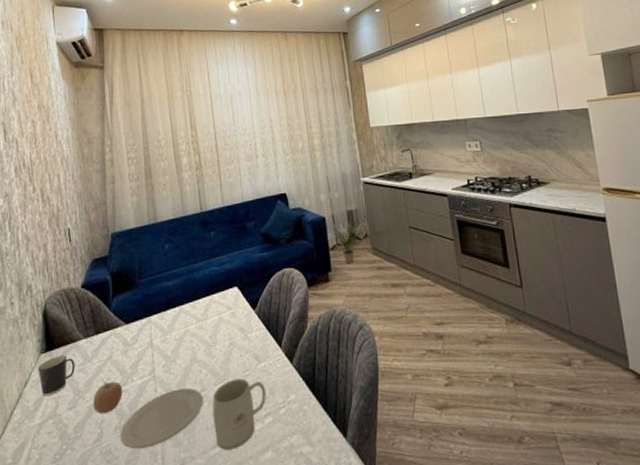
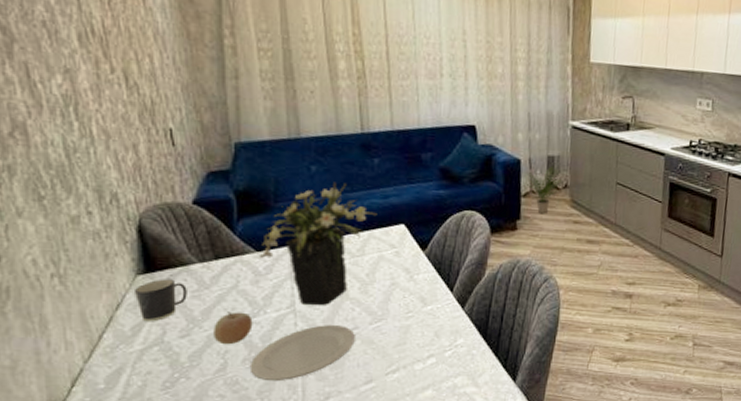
flower arrangement: none [127,255,216,370] -> present [259,182,377,305]
mug: present [212,378,266,450] -> none [365,319,431,386]

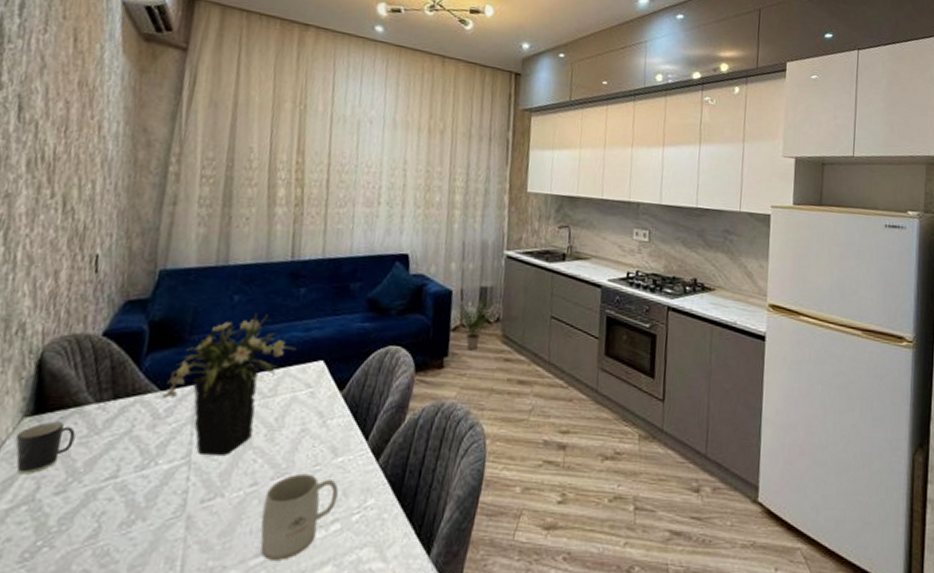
fruit: present [214,311,253,345] -> none [92,462,141,504]
plate: present [249,325,355,382] -> none [125,480,253,553]
mug: none [365,319,431,386] -> present [260,473,339,560]

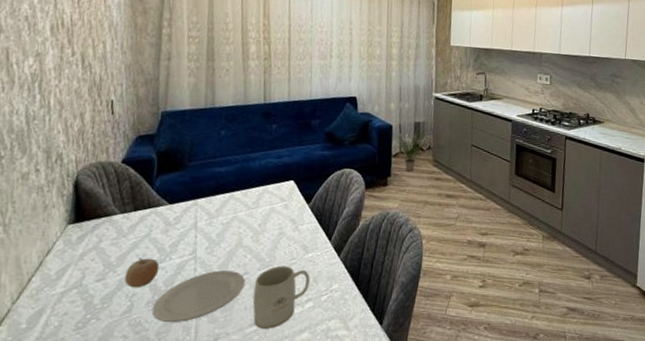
mug: present [15,422,76,475] -> none [64,228,108,267]
fruit: none [92,462,141,504] -> present [124,257,160,288]
plate: none [125,480,253,553] -> present [151,270,245,323]
flower arrangement: present [161,313,296,455] -> none [170,144,272,252]

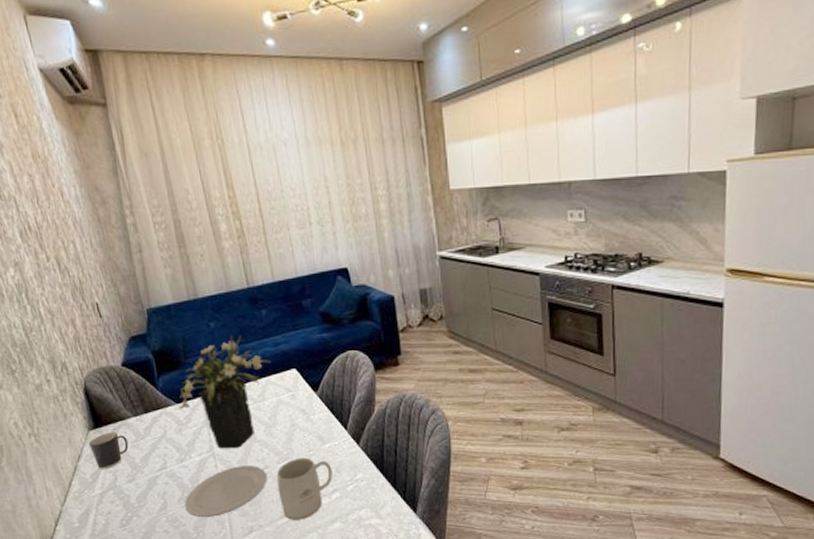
mug: none [64,228,108,267] -> present [89,432,129,470]
fruit: present [124,257,160,288] -> none [152,458,183,487]
flower arrangement: none [170,144,272,252] -> present [178,335,271,448]
potted plant: present [393,131,428,172] -> none [399,300,439,348]

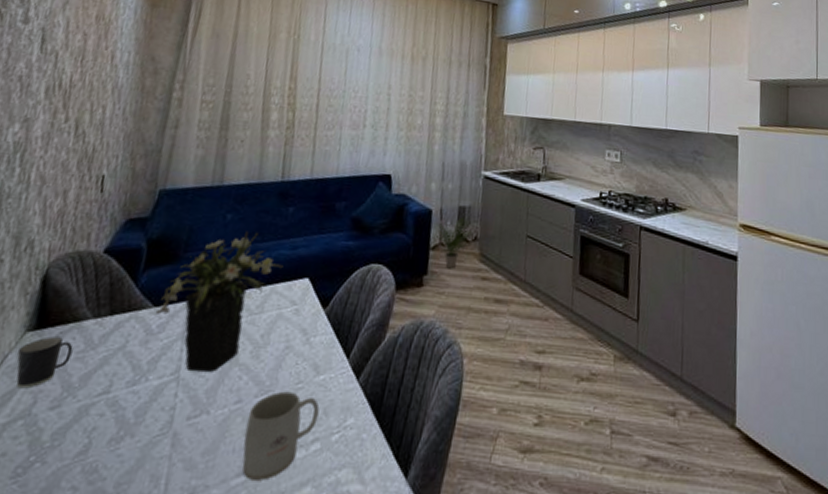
plate: present [184,466,267,518] -> none [113,396,237,470]
potted plant: none [399,300,439,348] -> present [432,218,474,269]

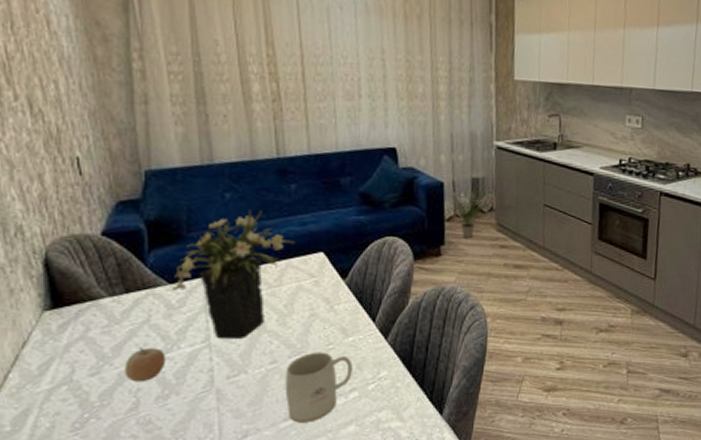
mug: present [16,336,73,389] -> none [42,314,97,360]
fruit: none [85,377,132,420] -> present [125,347,166,383]

